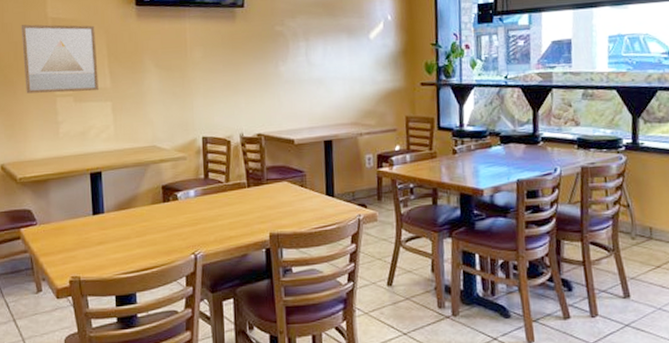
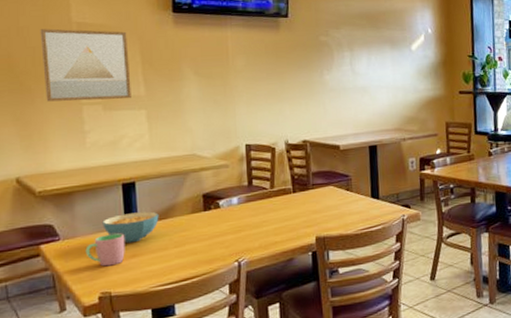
cup: none [58,221,93,252] -> present [85,233,125,267]
cereal bowl: none [73,201,123,231] -> present [102,211,159,244]

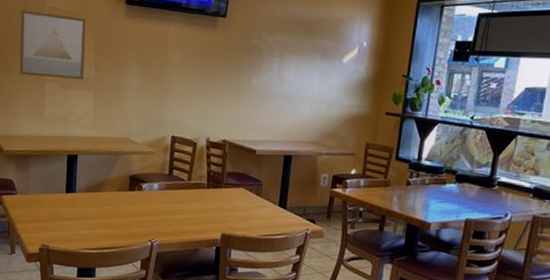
cup: present [85,233,125,267] -> none [34,196,65,224]
cereal bowl: present [102,211,159,244] -> none [49,181,93,208]

